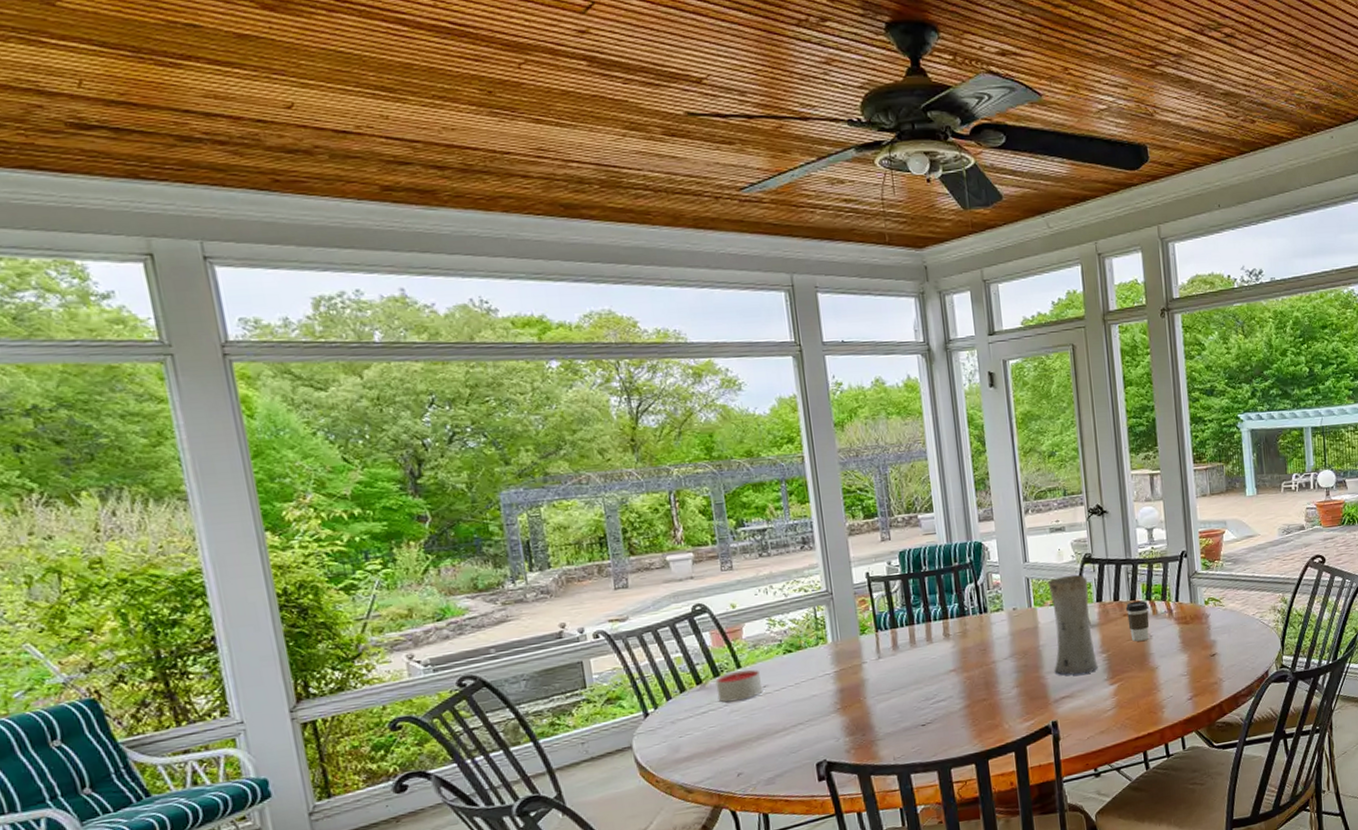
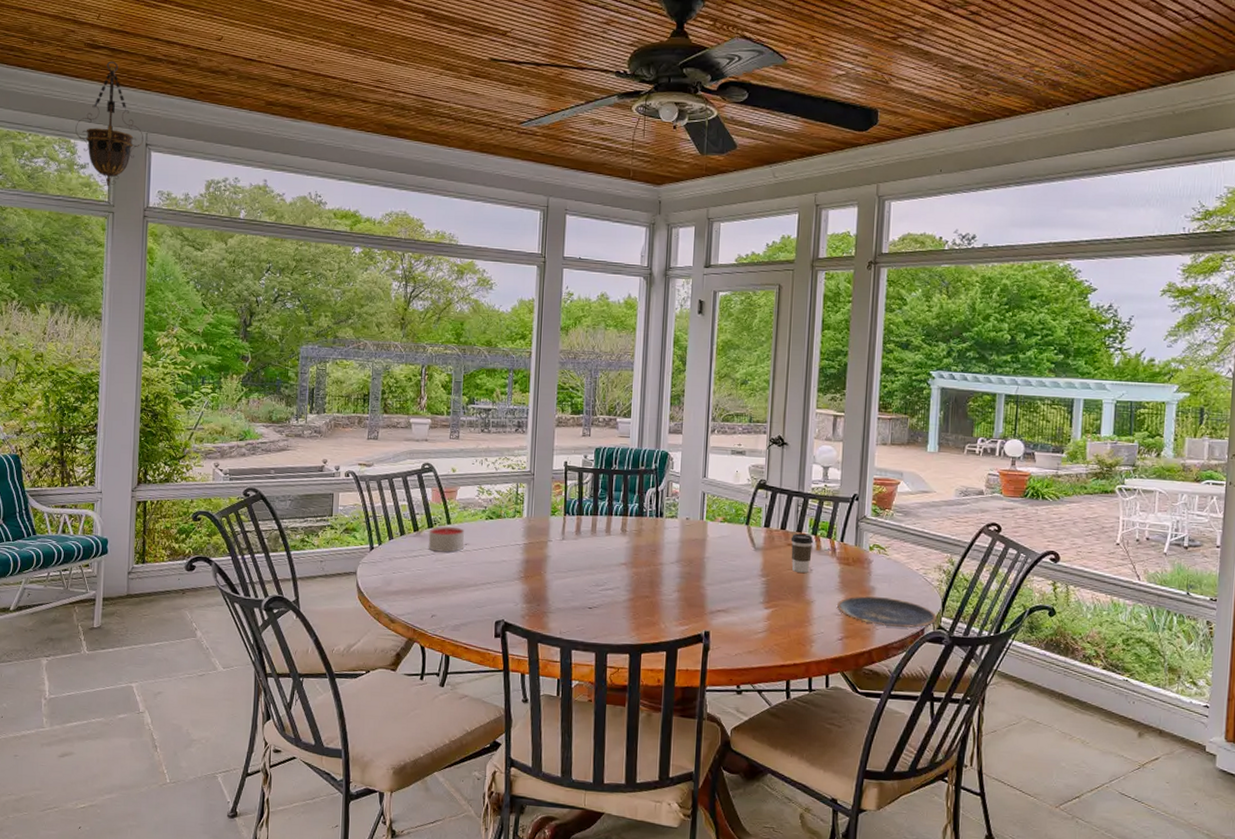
hanging lantern: none [78,145,199,321] -> present [75,61,144,187]
vase: present [1047,574,1098,675] -> none [714,497,759,593]
plate: none [1182,647,1278,677] -> present [837,596,937,628]

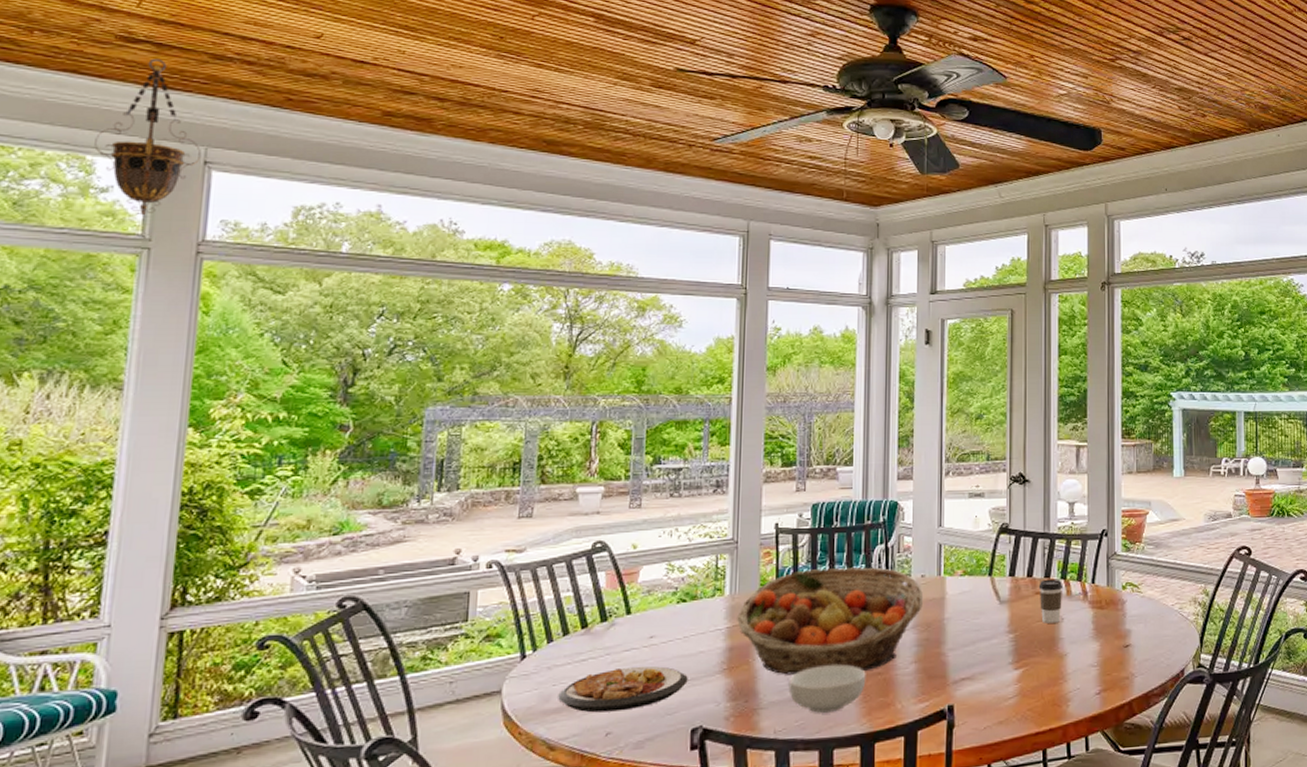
plate: none [397,566,493,600] -> present [558,666,688,713]
candle: present [428,526,464,552] -> none [601,616,649,651]
fruit basket: none [532,503,687,594] -> present [737,567,923,675]
cereal bowl: none [572,584,636,623] -> present [788,664,866,713]
plate: present [837,596,937,628] -> none [1093,639,1196,672]

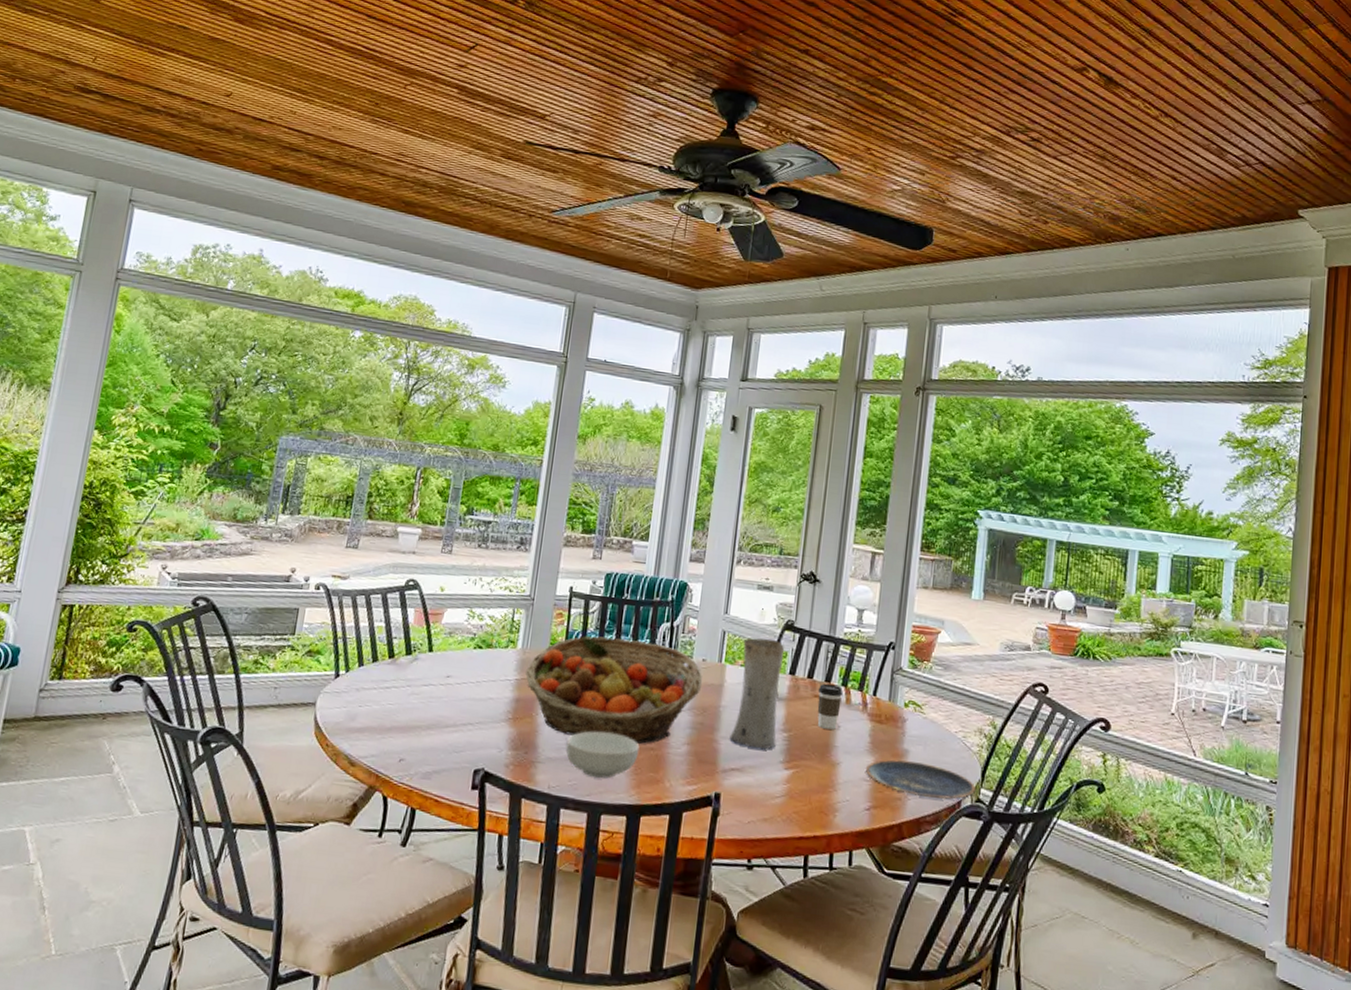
hanging lantern: present [94,58,202,216] -> none [49,107,128,243]
plate: present [558,666,688,713] -> none [362,700,476,741]
vase: none [957,544,1003,655] -> present [729,638,785,750]
plate: none [1093,639,1196,672] -> present [866,759,976,800]

